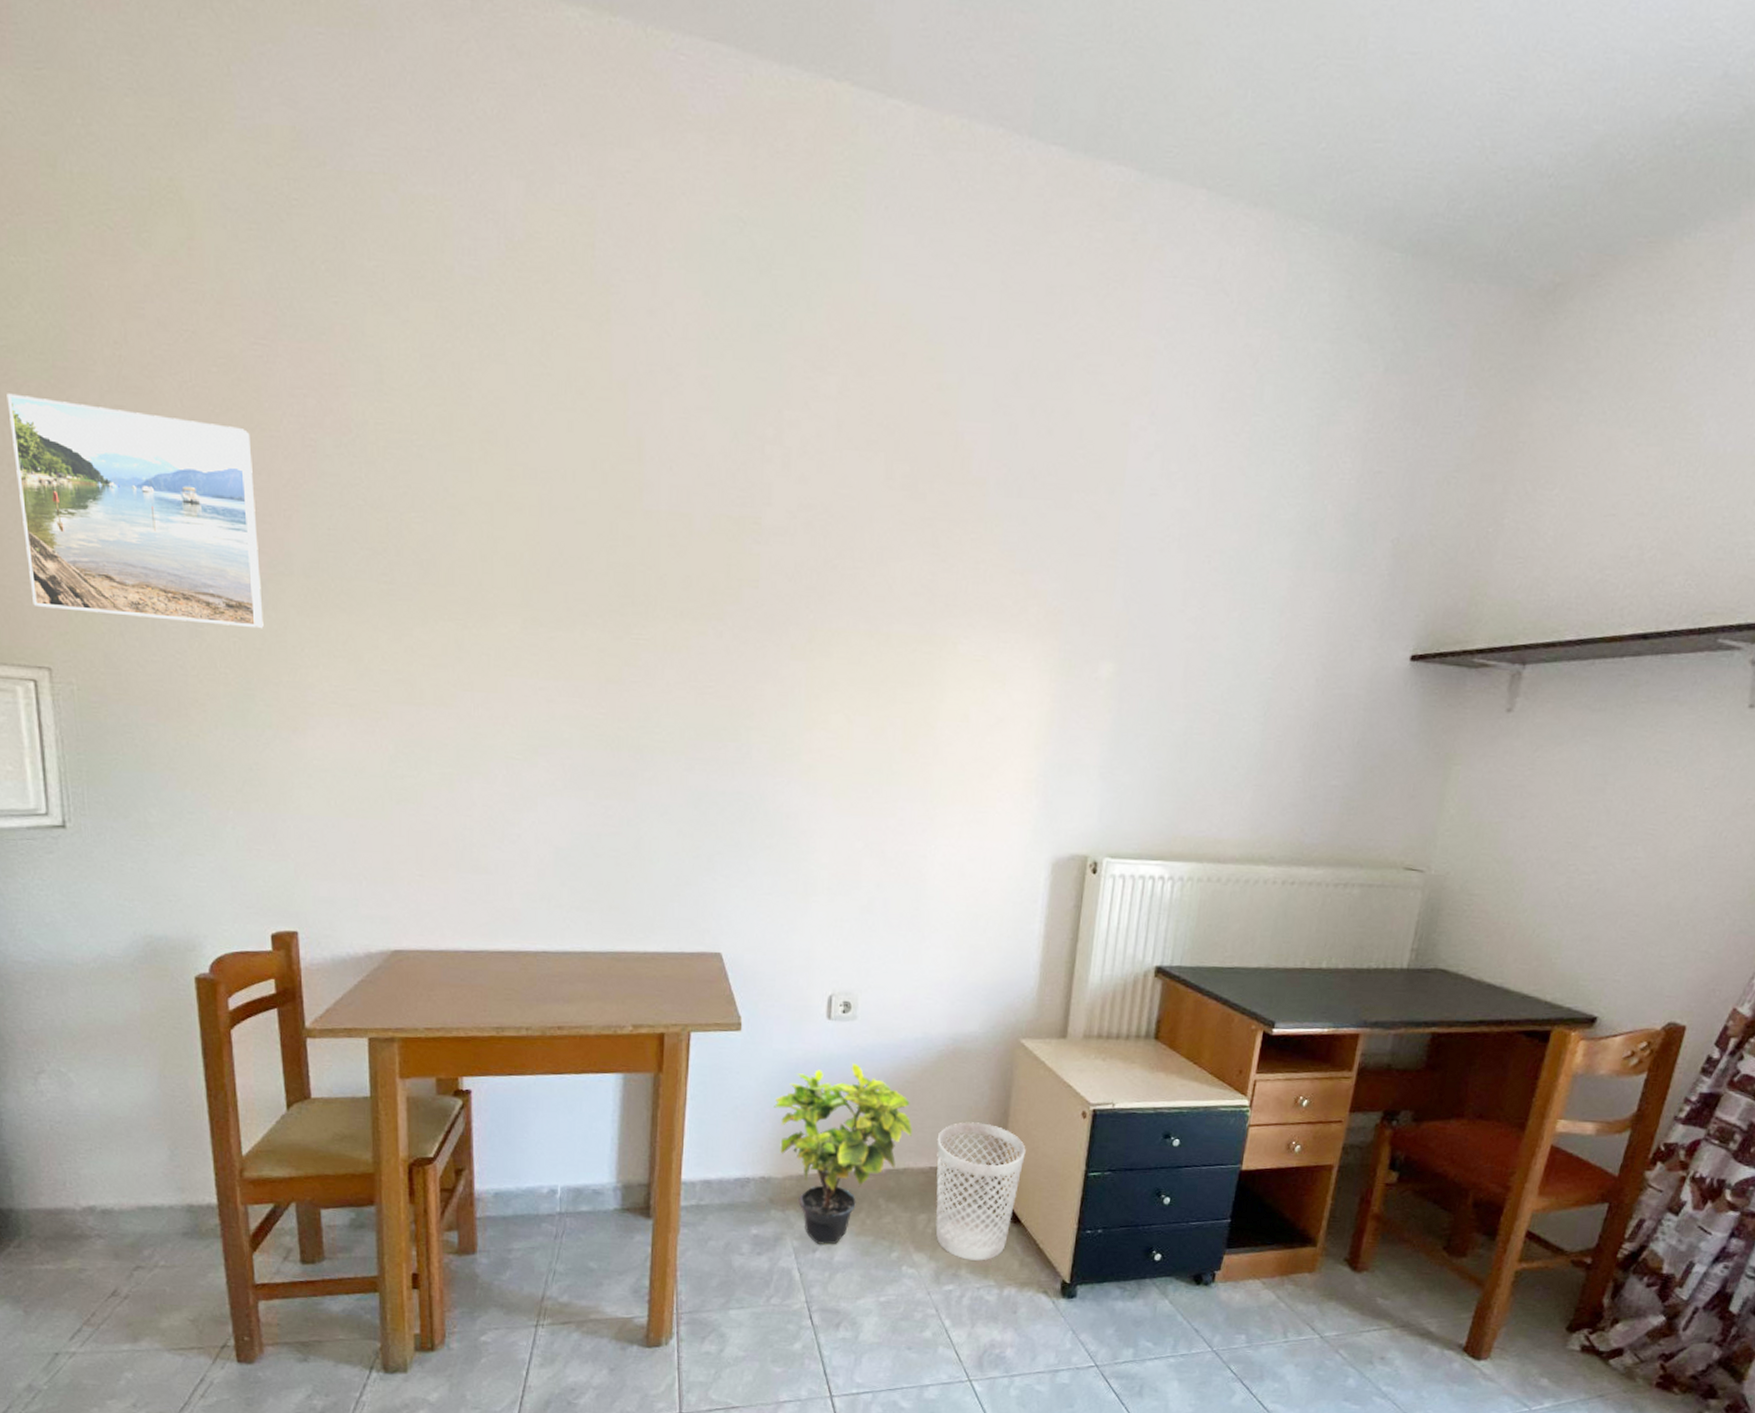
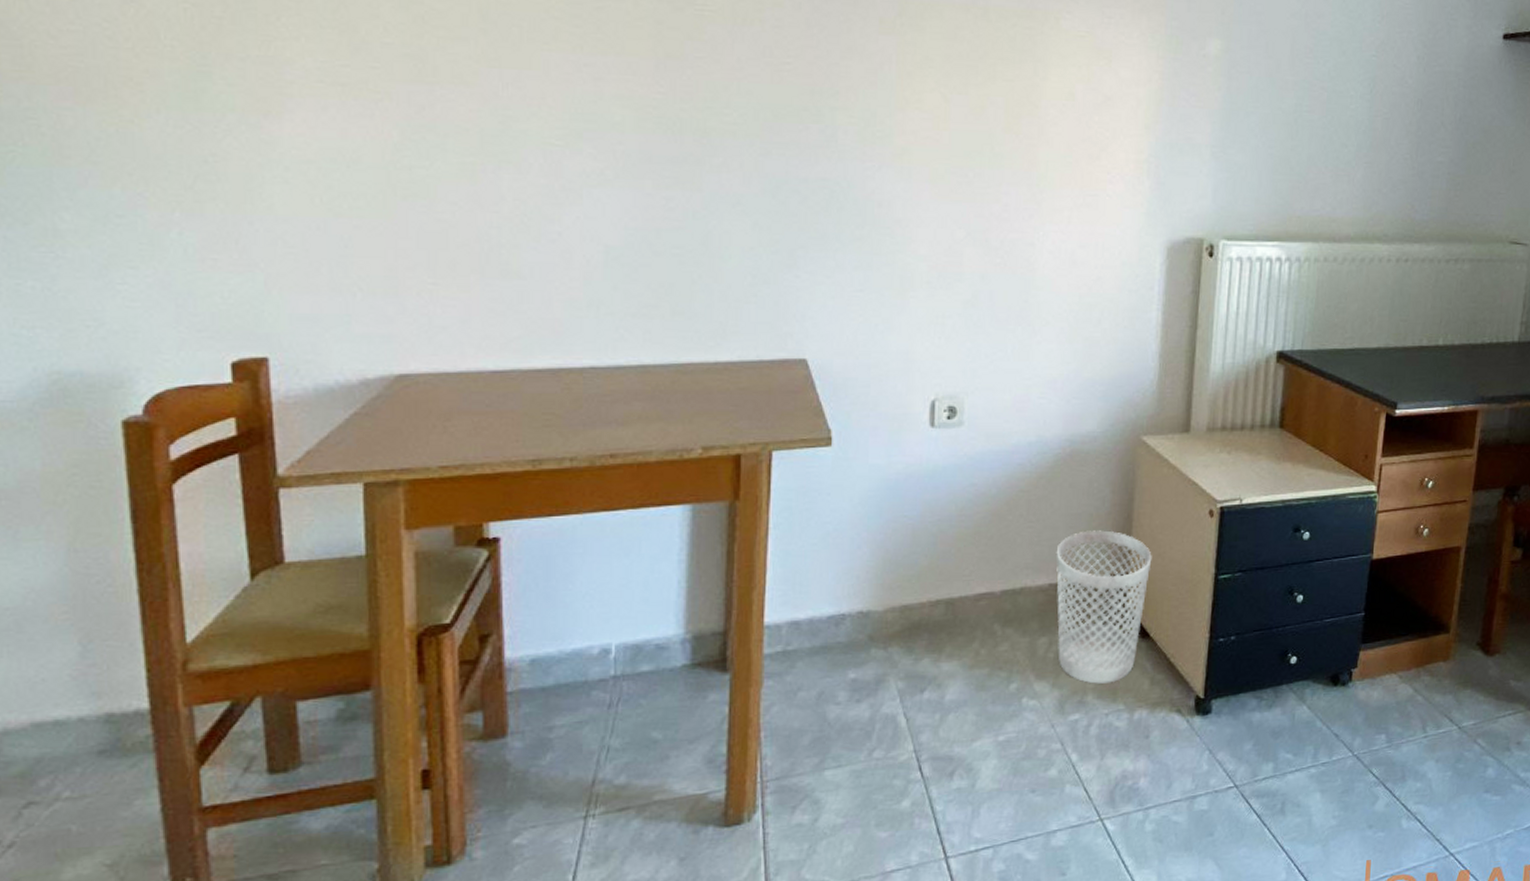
potted plant: present [774,1062,912,1245] -> none [872,473,1029,683]

